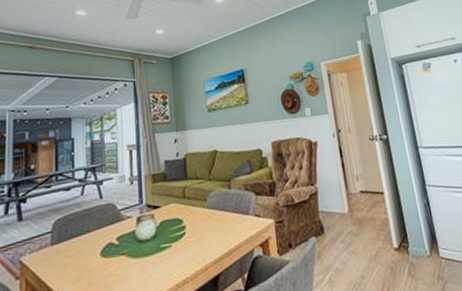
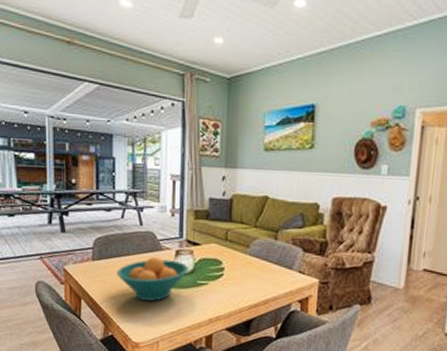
fruit bowl: none [77,227,152,280] -> present [116,256,190,302]

